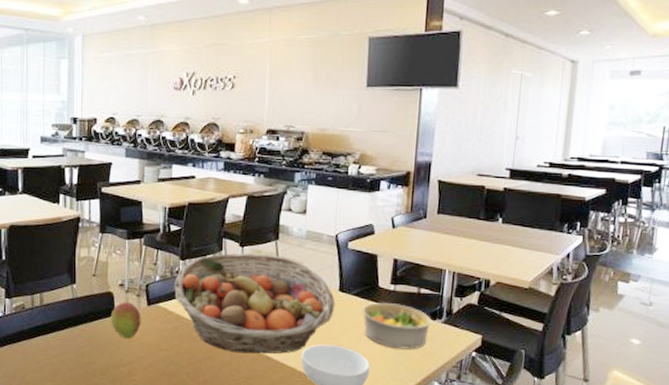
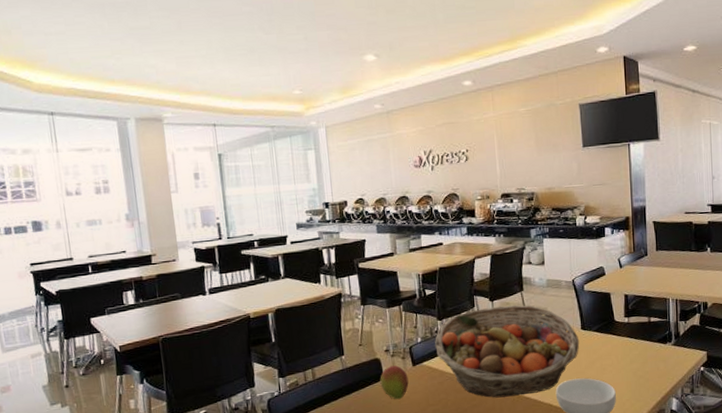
bowl: present [361,303,431,350] -> none [603,333,663,374]

